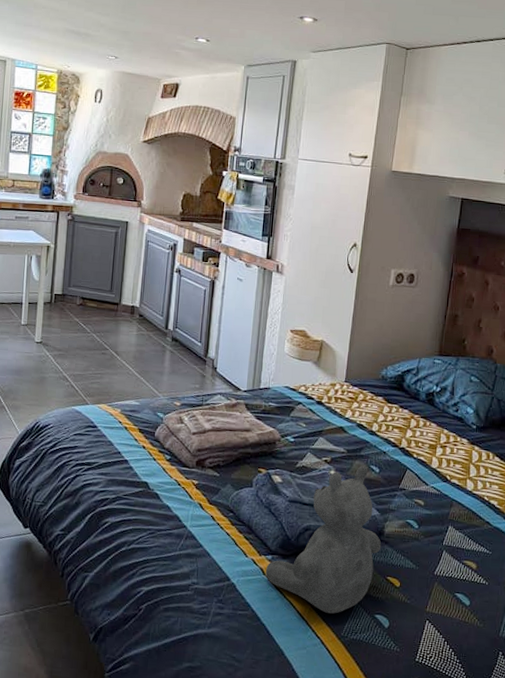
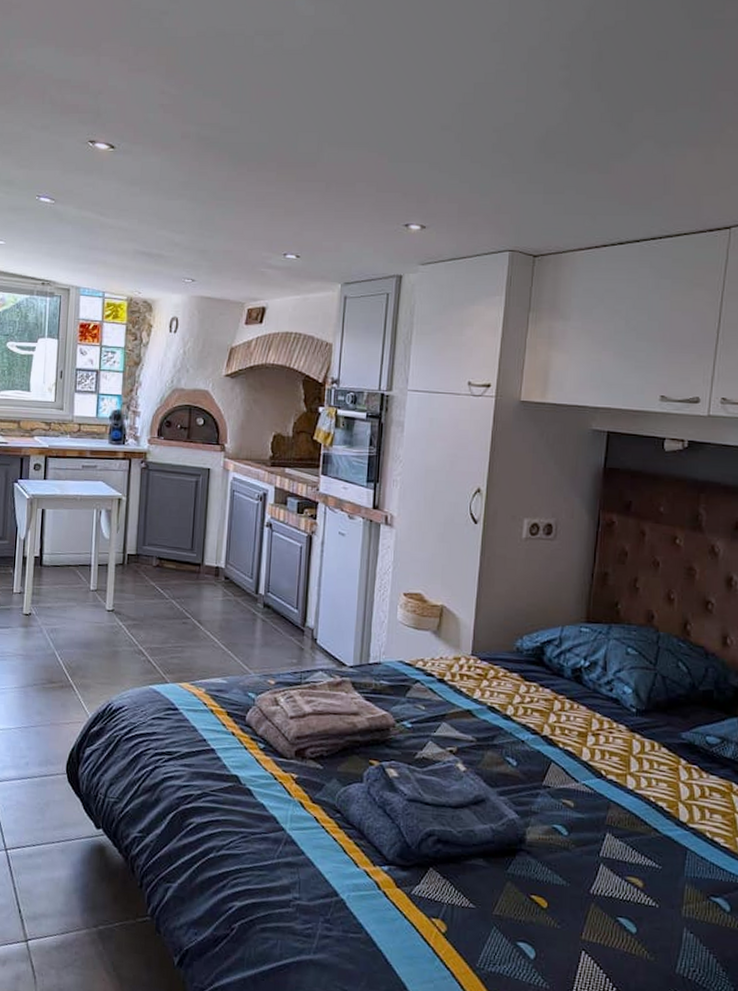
teddy bear: present [266,465,382,614] -> none [382,757,523,940]

